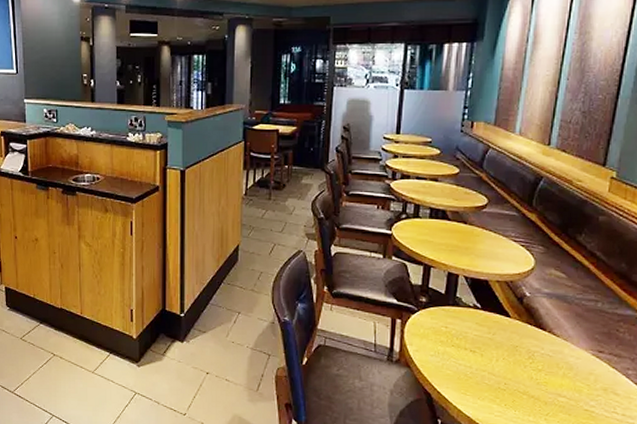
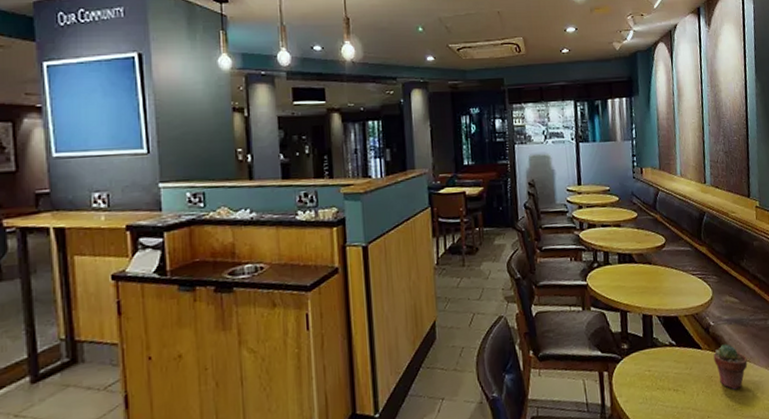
potted succulent: none [523,317,564,365] -> present [713,344,748,390]

